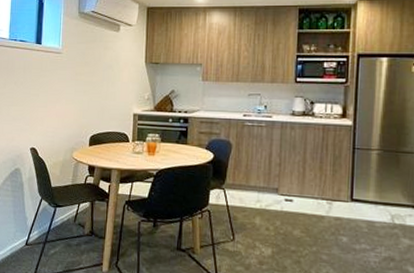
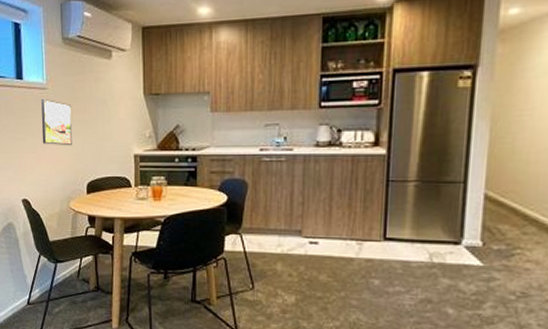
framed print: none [53,61,82,103] -> present [41,98,73,146]

